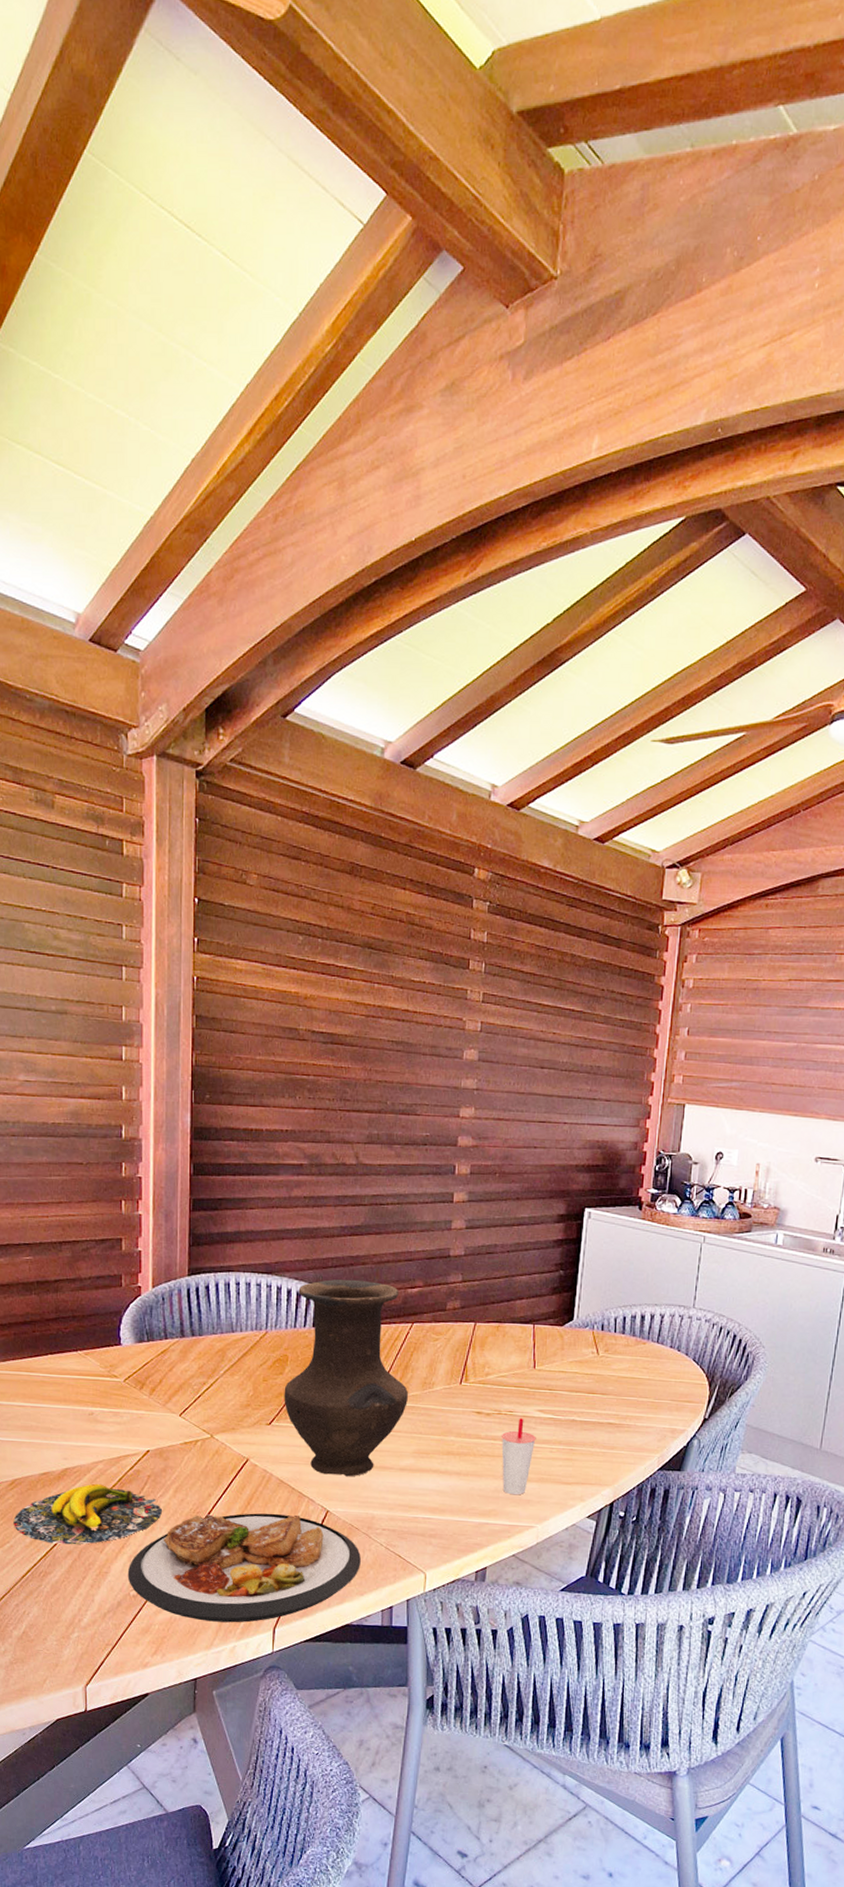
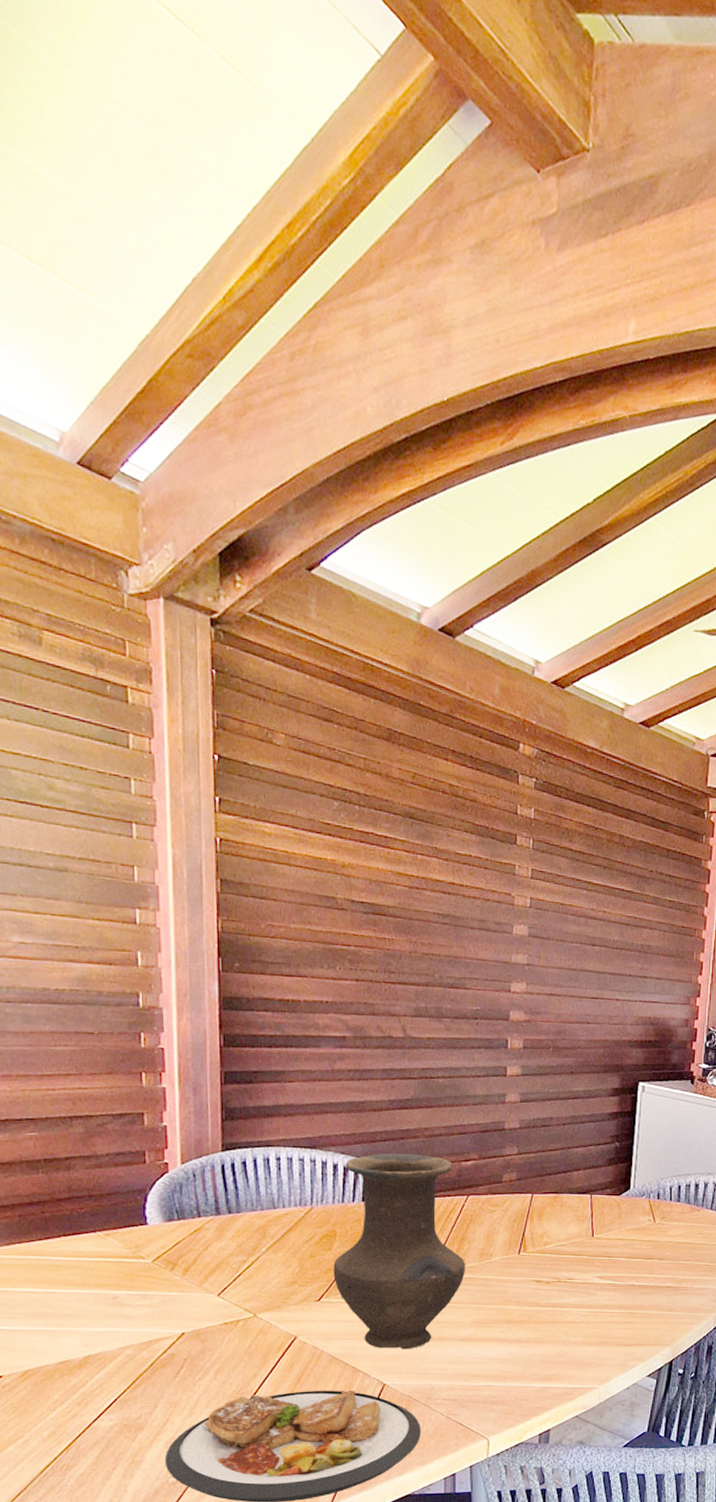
banana: present [13,1483,162,1545] -> none [27,1370,201,1435]
cup: present [501,1418,536,1495] -> none [561,1285,596,1359]

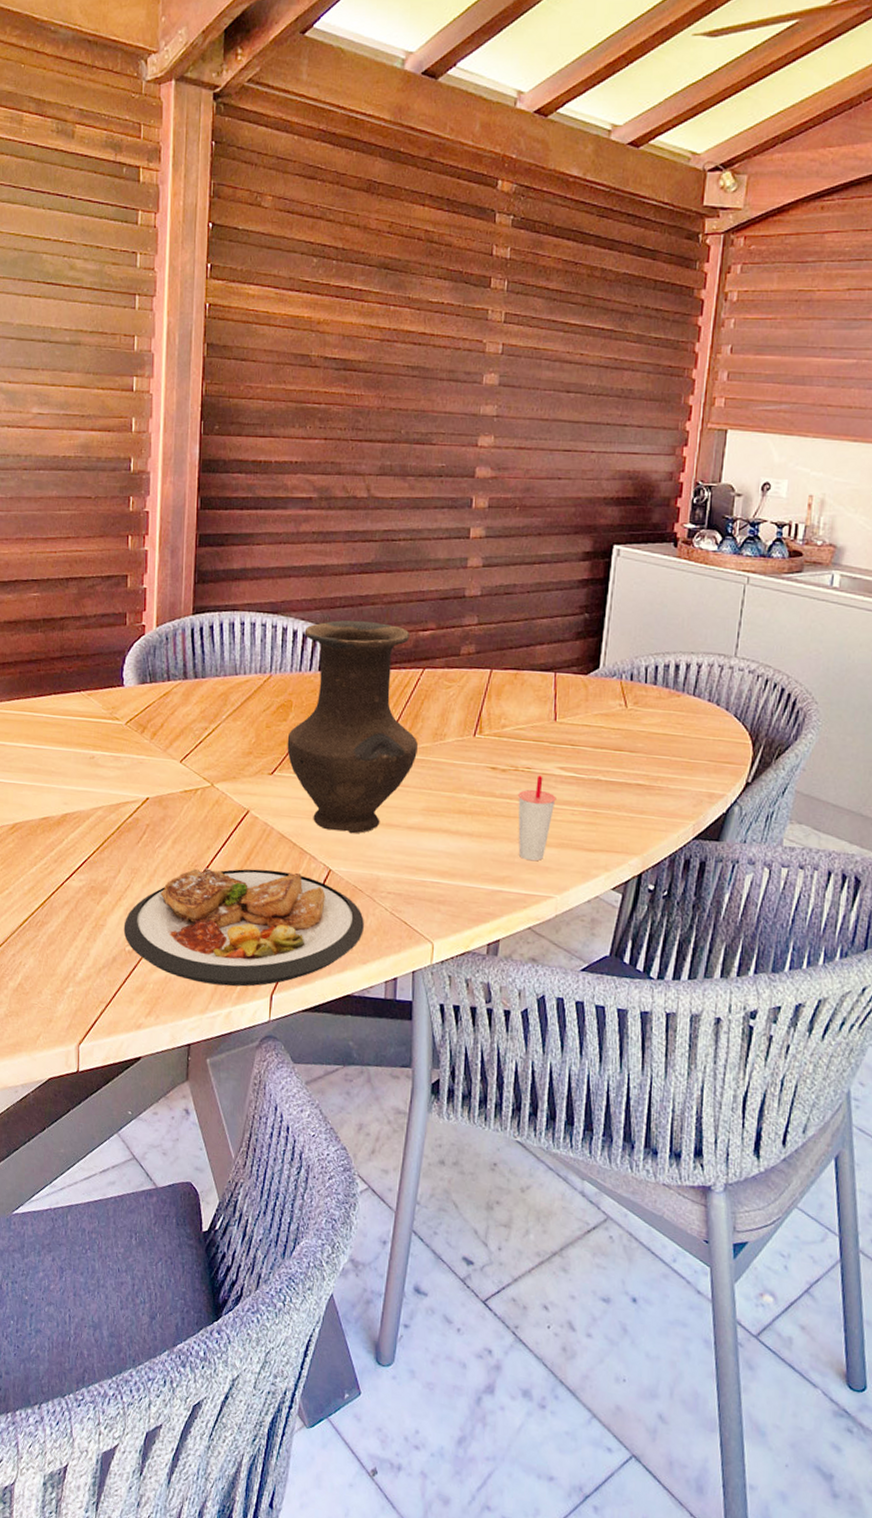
cup: none [561,1285,596,1359] -> present [517,776,556,861]

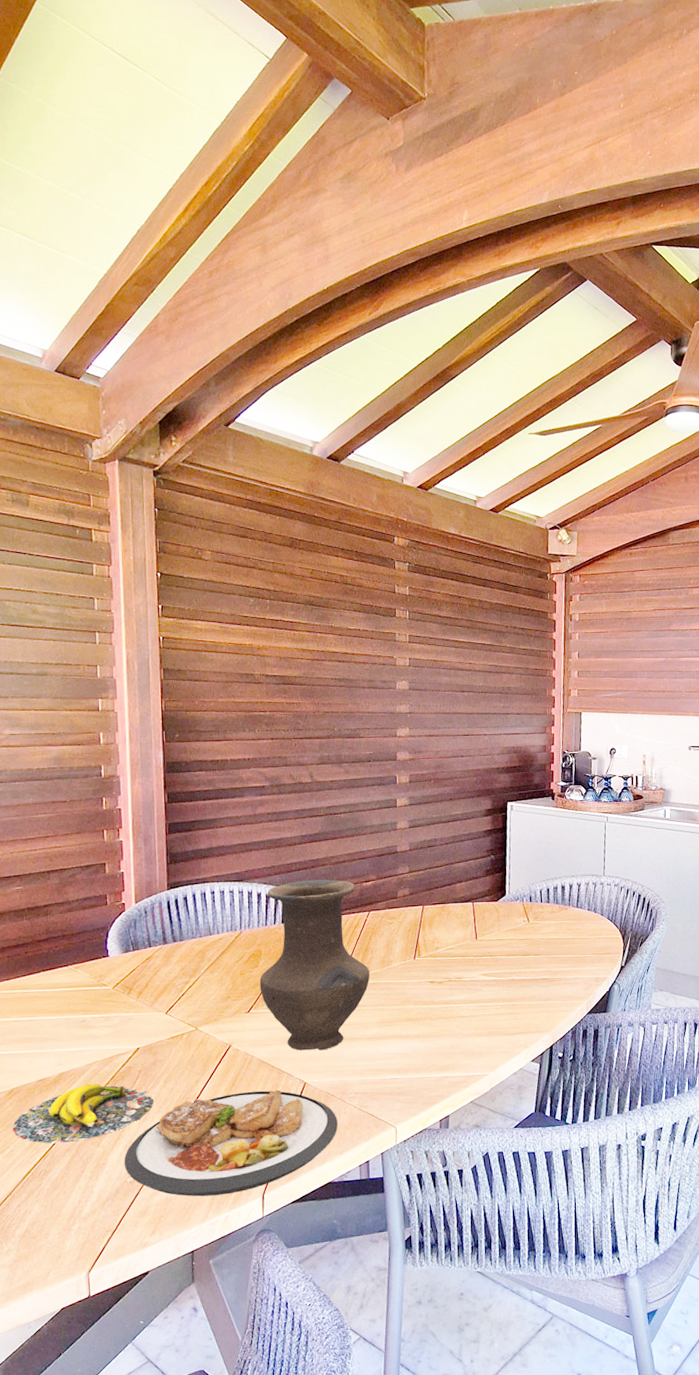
banana: none [13,830,160,895] -> present [13,1083,154,1144]
cup: present [517,776,556,861] -> none [452,983,483,1050]

